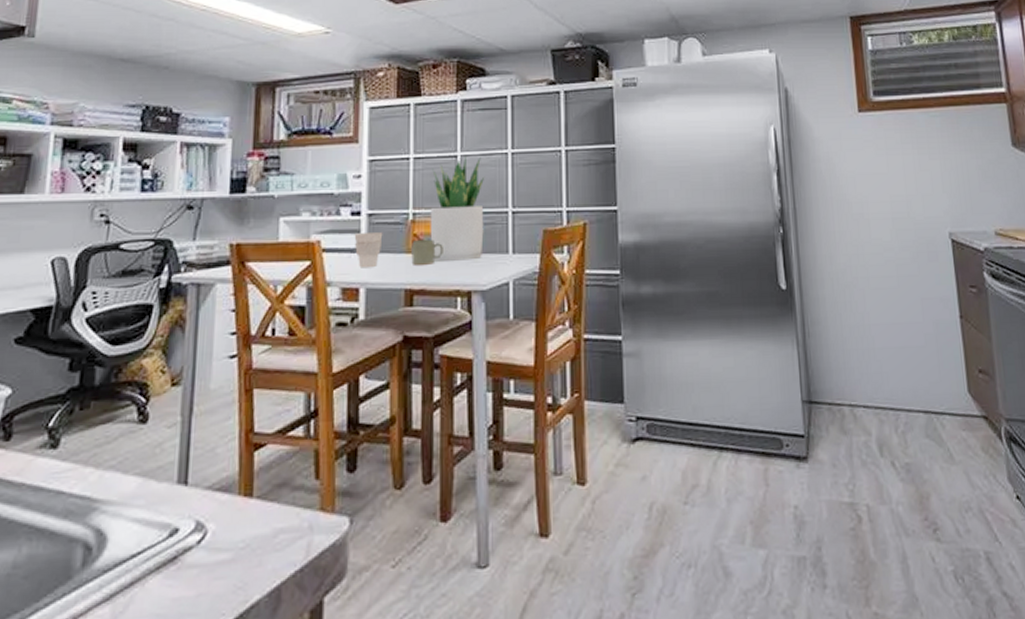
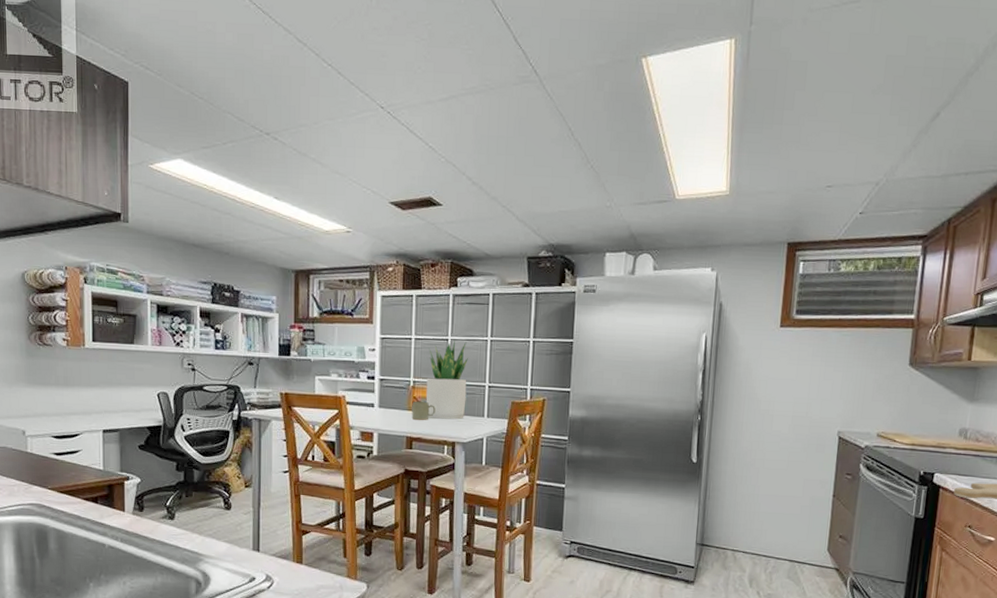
cup: present [354,231,383,268] -> none [370,392,391,419]

